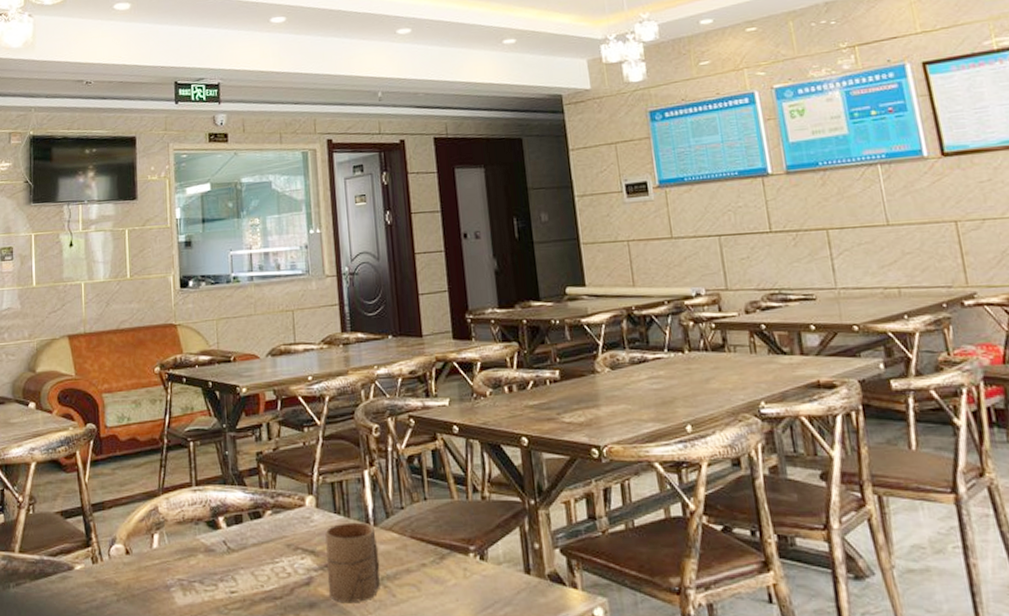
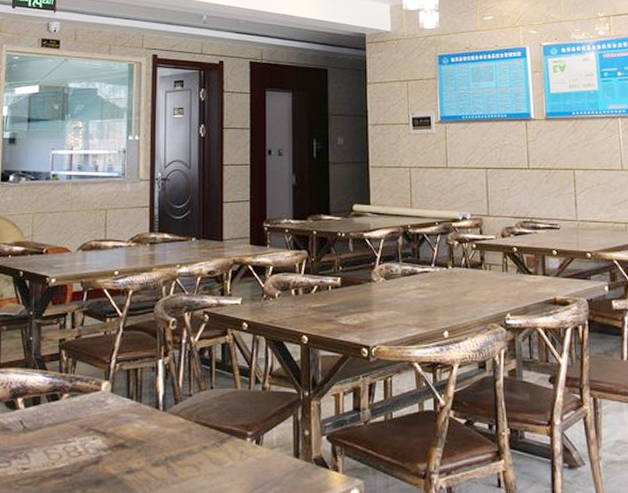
cup: present [325,522,380,604] -> none [115,407,165,482]

